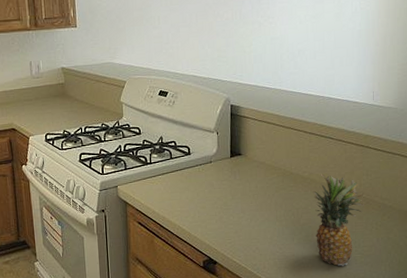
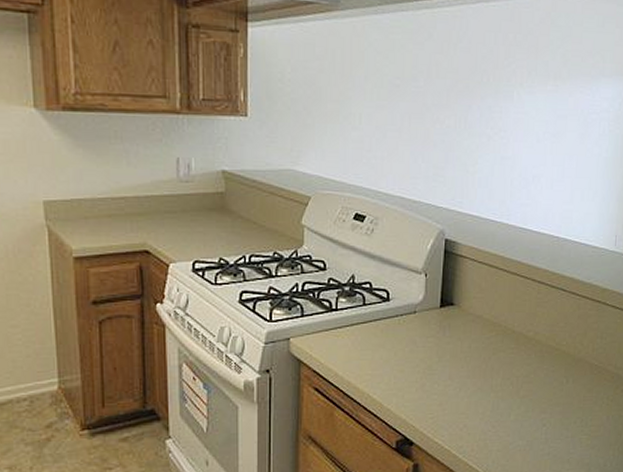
fruit: present [313,174,364,267] -> none [537,334,597,450]

